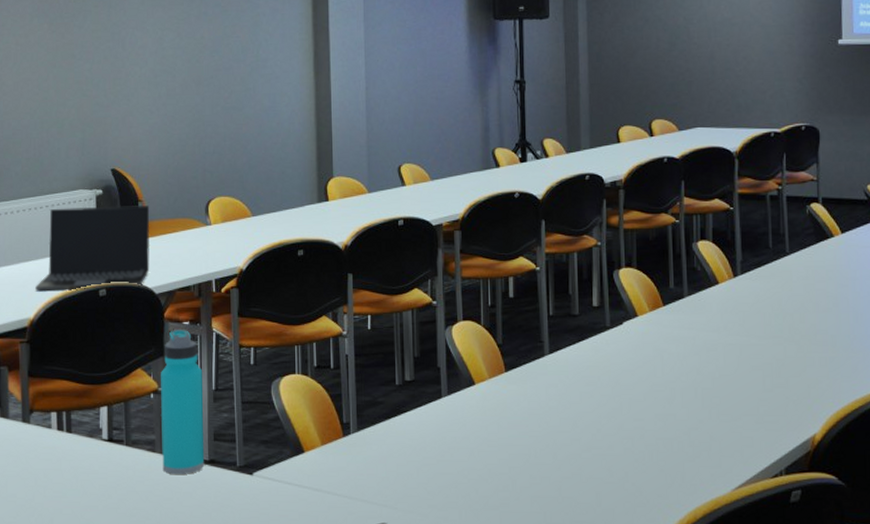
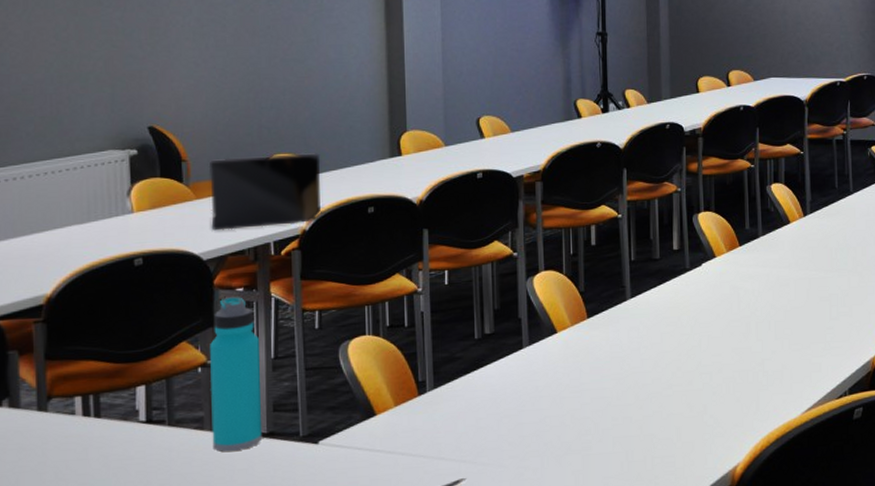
laptop: present [35,204,150,292] -> none [53,164,197,264]
laptop: none [160,195,257,267] -> present [208,152,322,230]

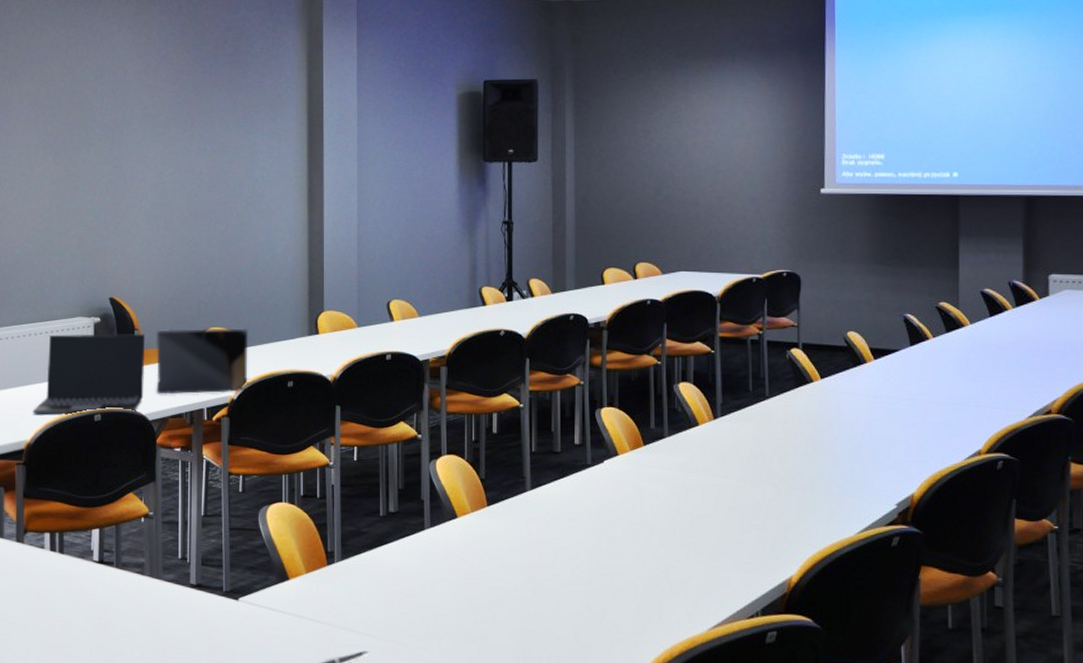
laptop: none [53,164,197,264] -> present [33,333,146,415]
water bottle: present [210,297,263,452] -> none [151,456,193,598]

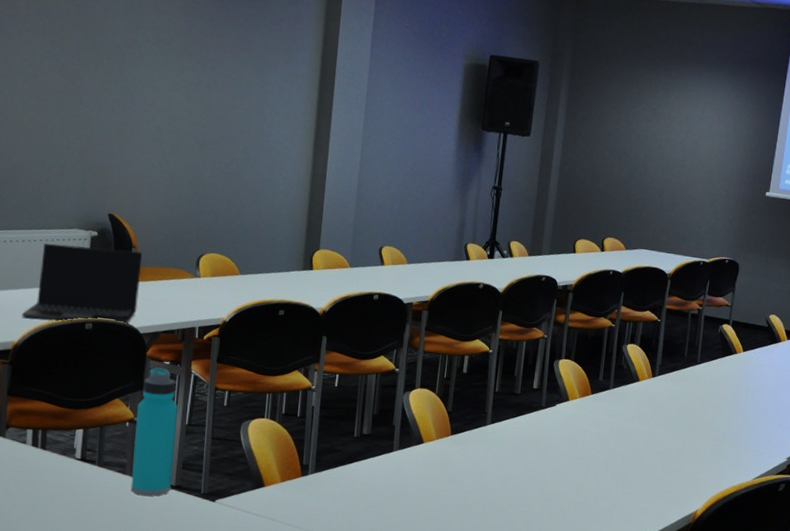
water bottle: none [151,456,193,598] -> present [130,367,178,496]
laptop: present [156,327,248,395] -> none [150,249,246,315]

